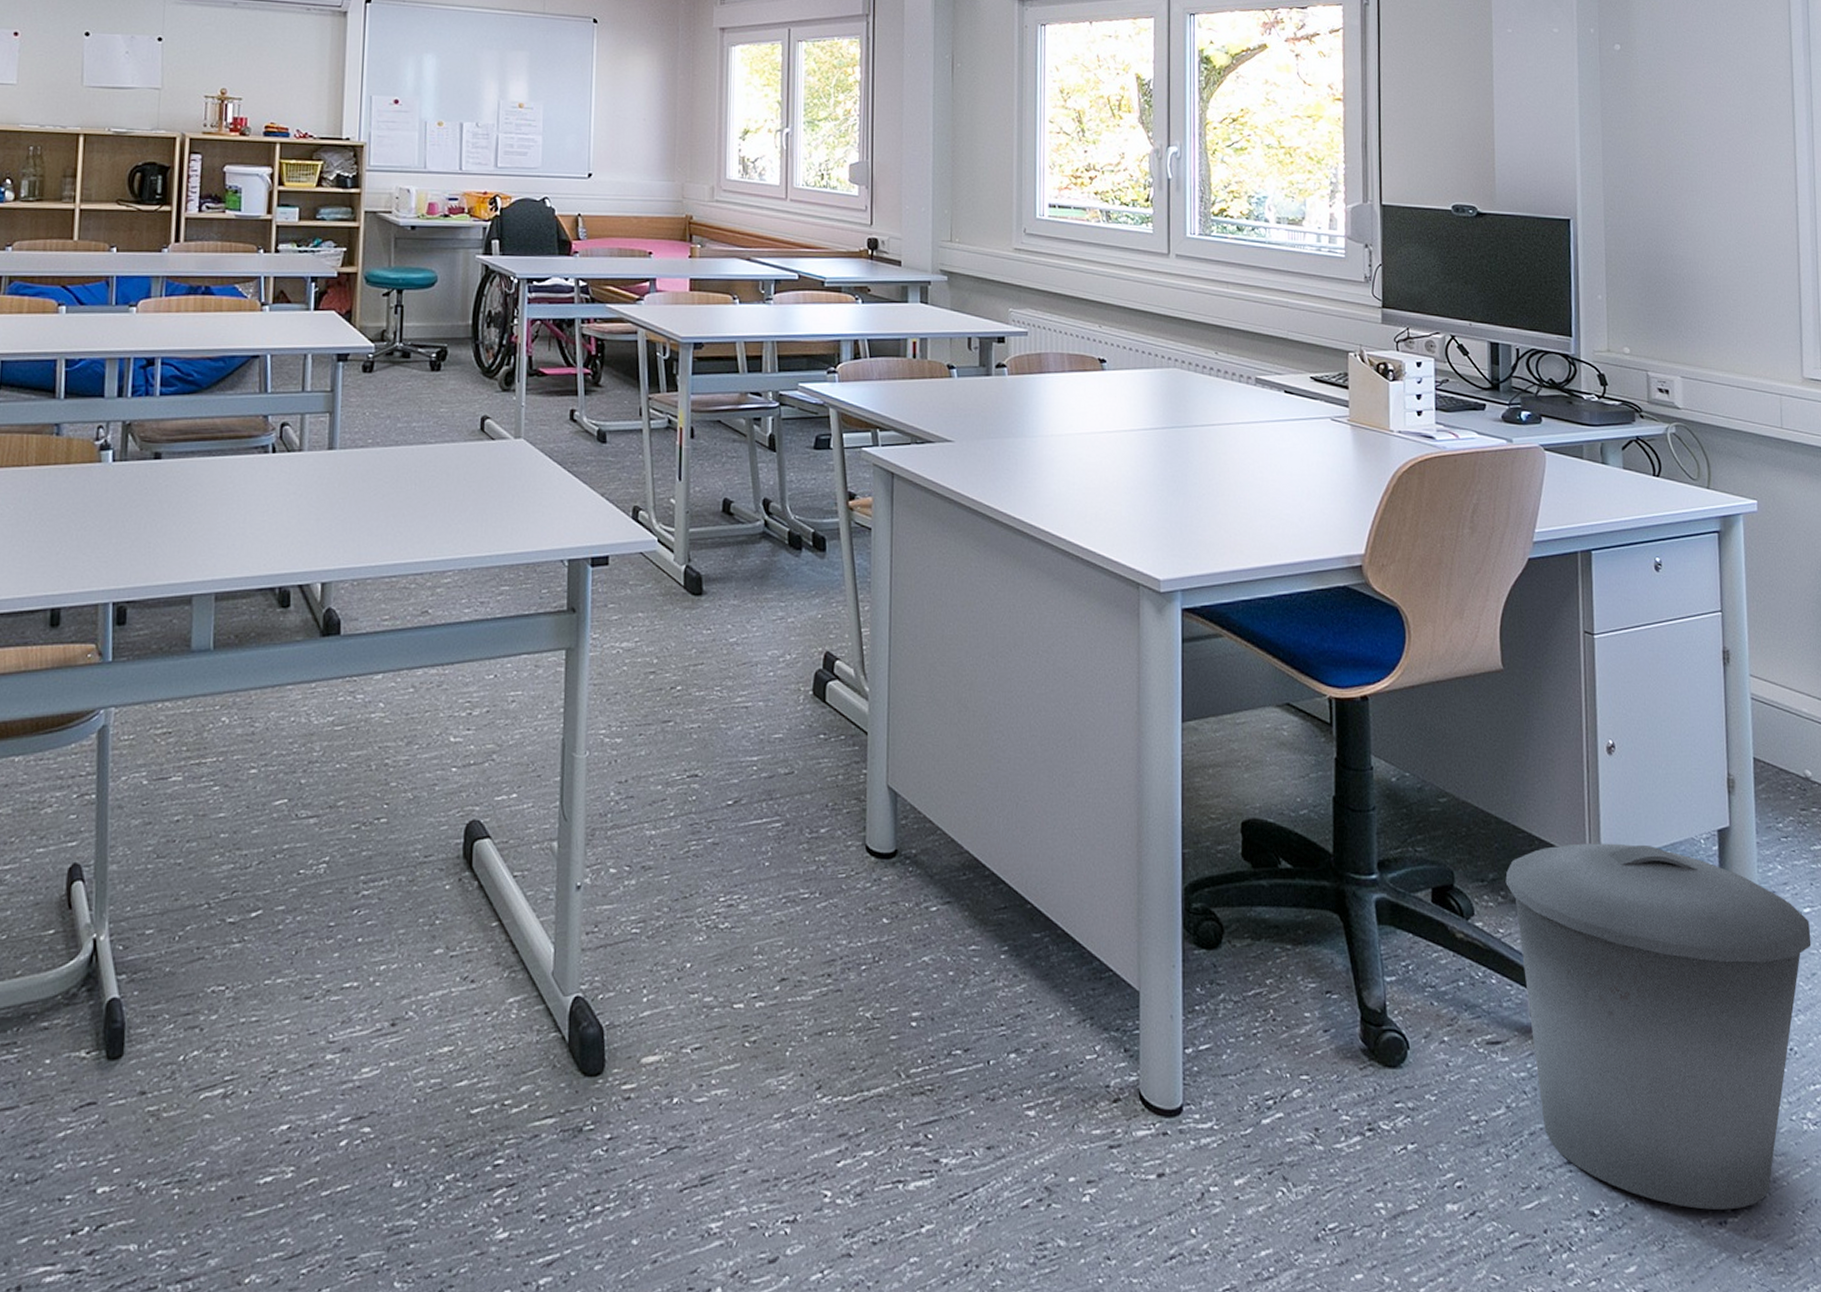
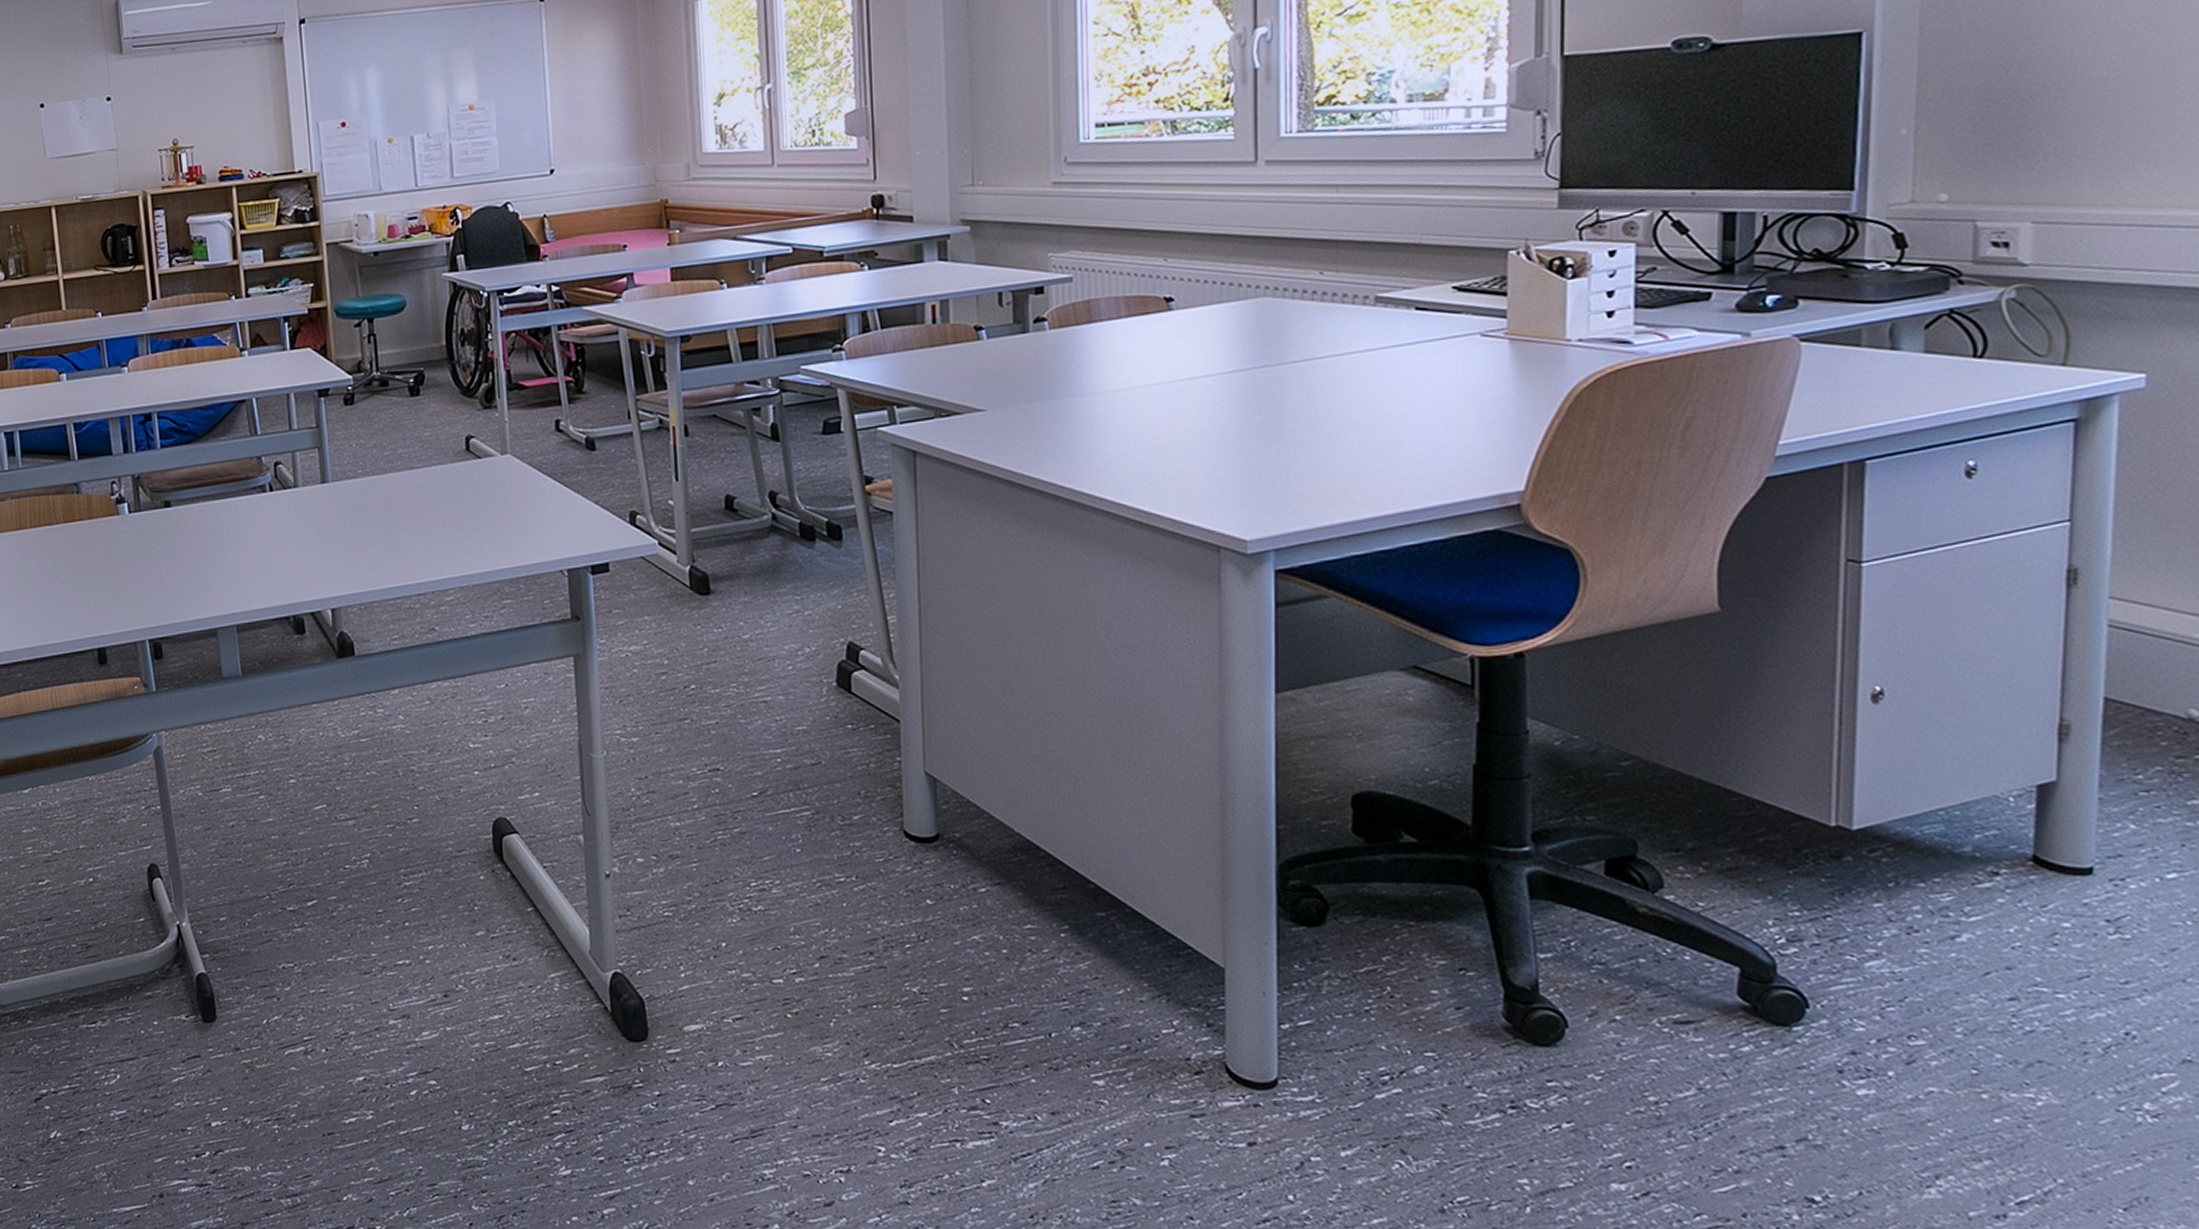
trash can: present [1505,843,1812,1211] -> none [1710,804,2175,1204]

